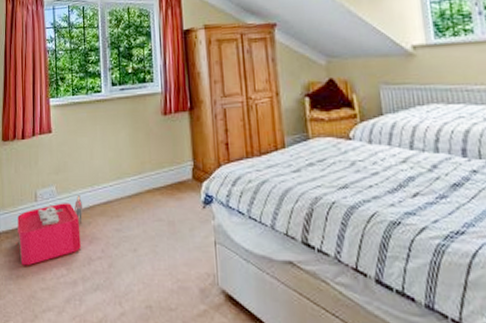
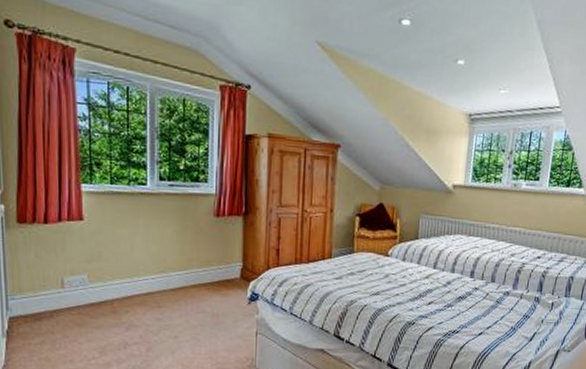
storage bin: present [17,196,83,266] -> none [39,285,120,349]

